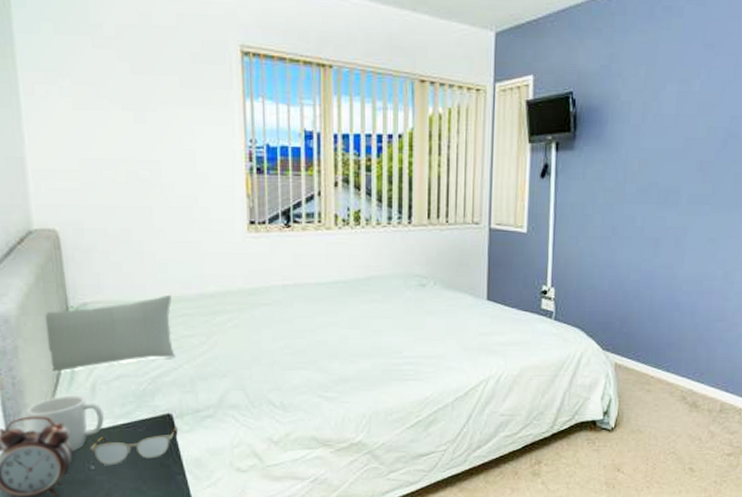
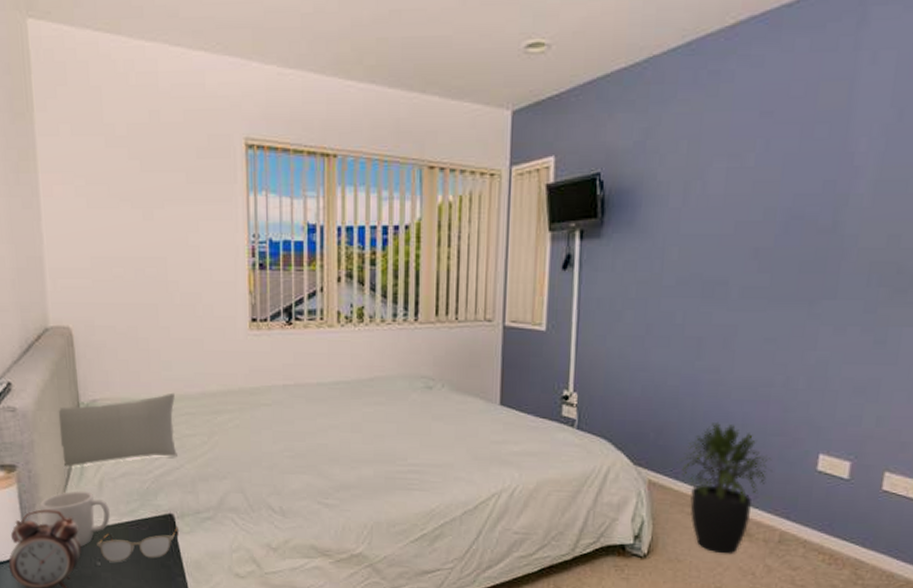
potted plant: none [638,310,715,424] -> present [676,421,772,554]

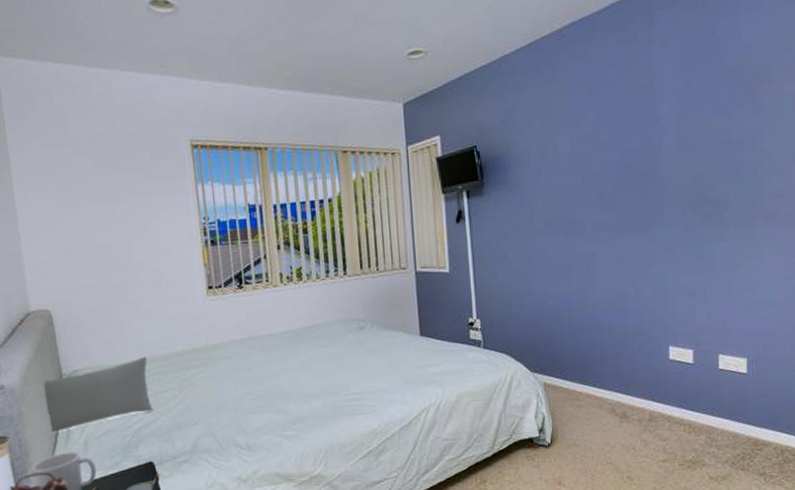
potted plant: present [676,421,772,554] -> none [563,329,637,435]

